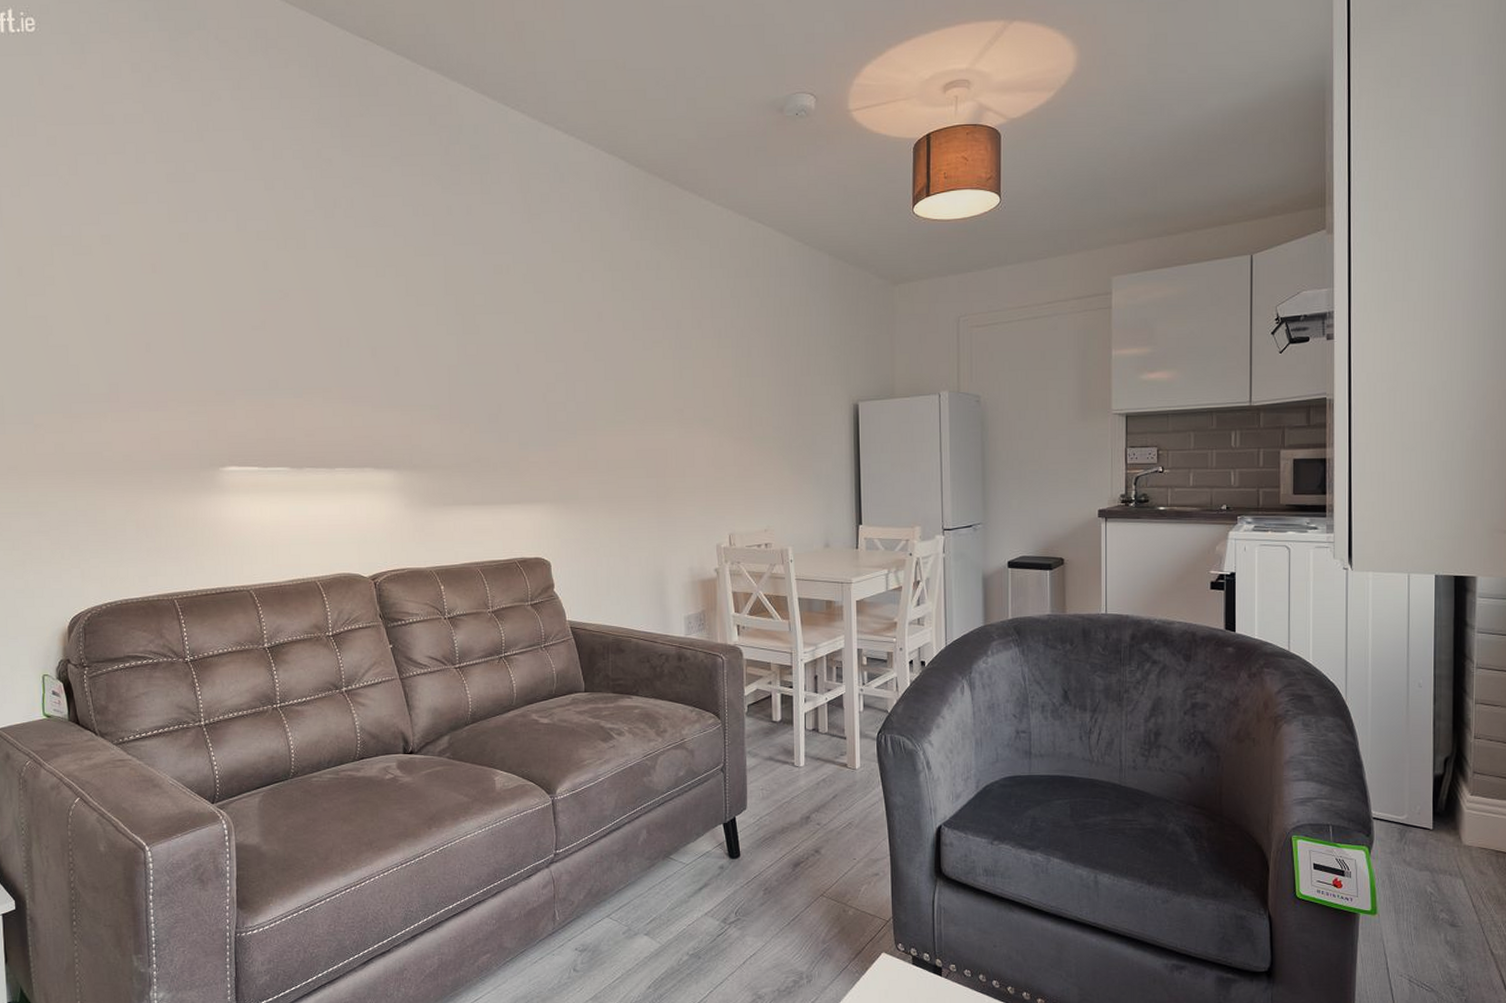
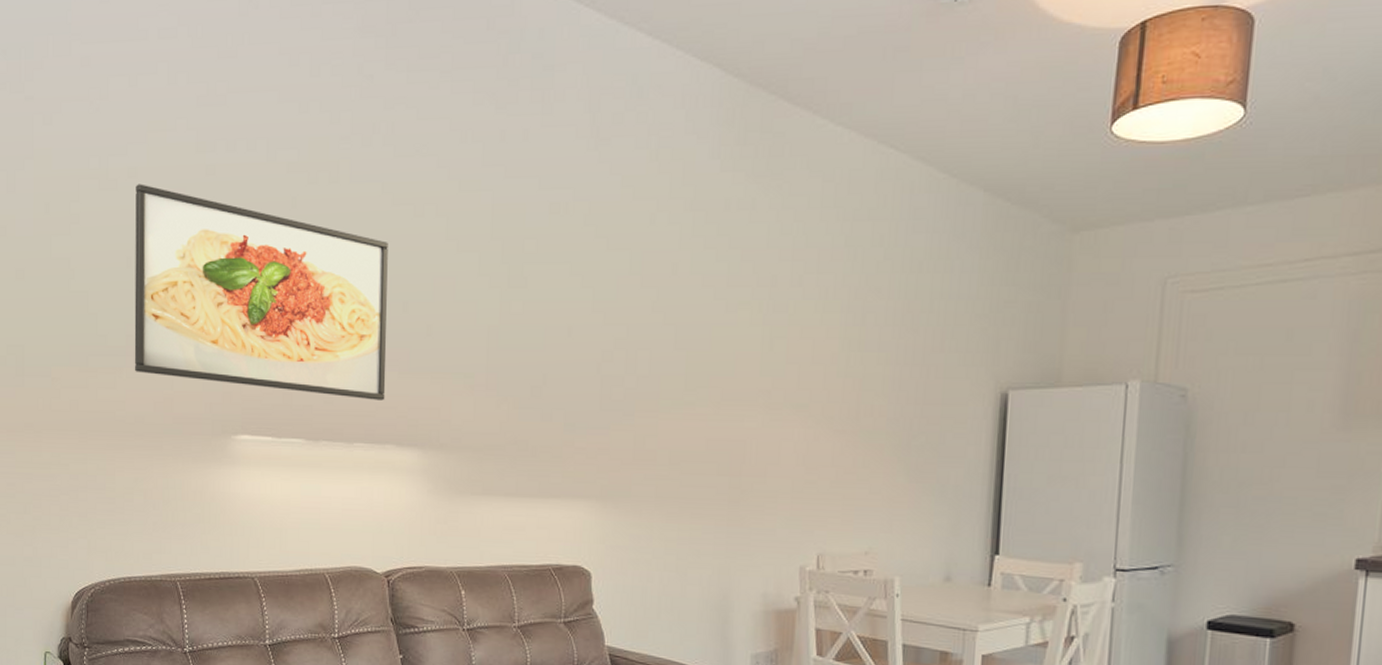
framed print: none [110,249,361,431] -> present [134,184,388,401]

